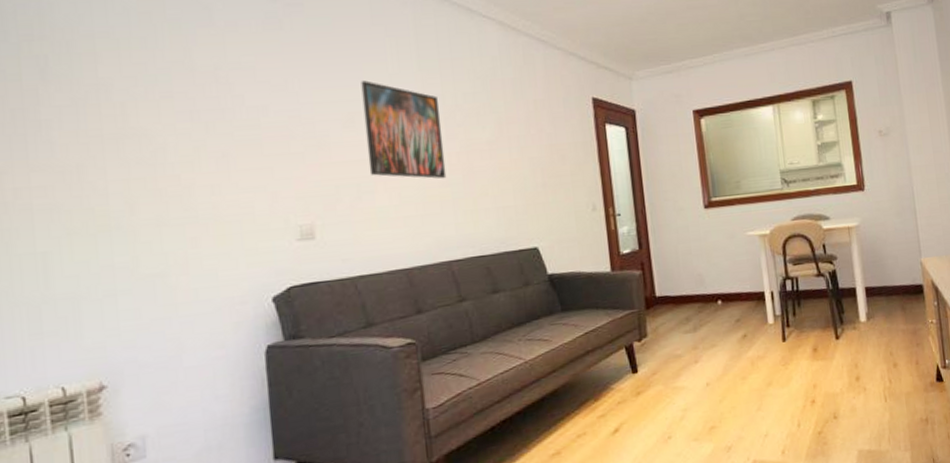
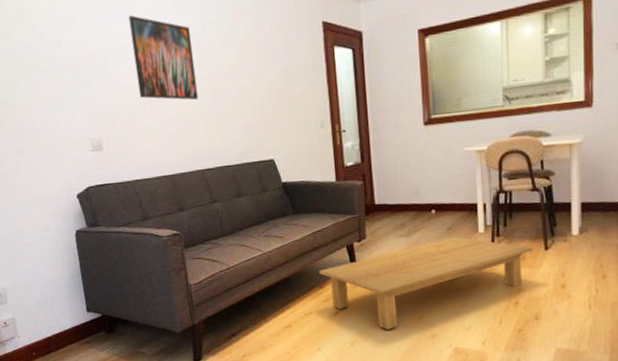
coffee table: none [593,329,825,447] -> present [319,237,533,330]

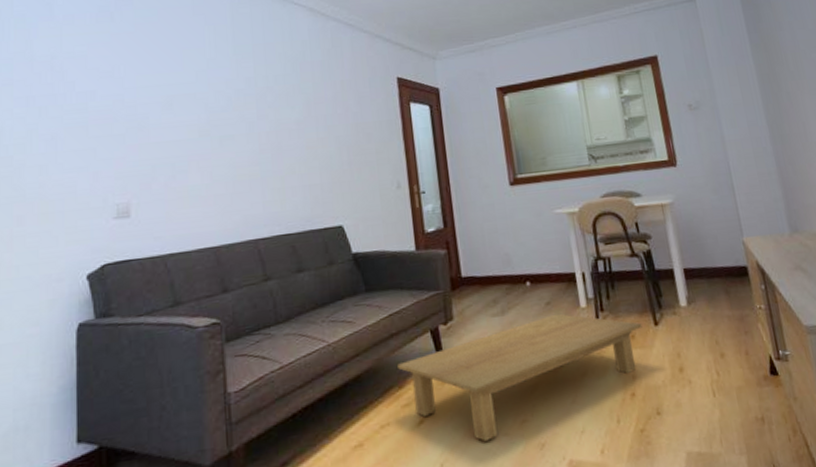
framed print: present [128,15,199,100] -> none [180,66,256,158]

